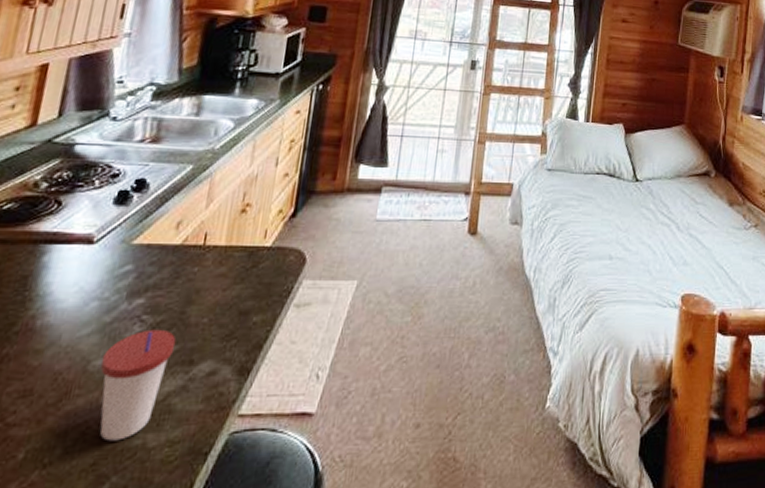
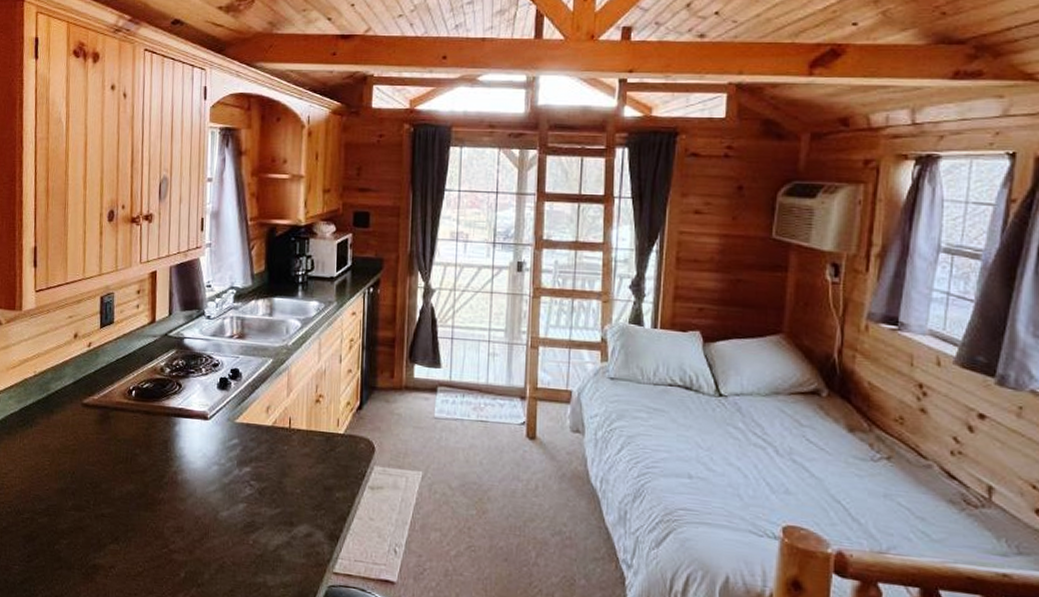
cup: present [100,329,177,441] -> none [227,493,278,576]

